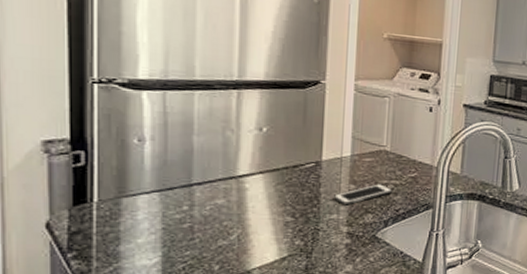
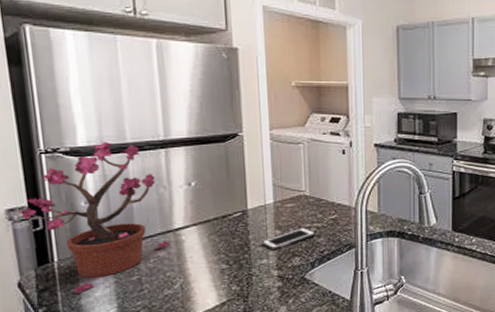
potted plant: none [58,77,231,238] -> present [19,142,170,293]

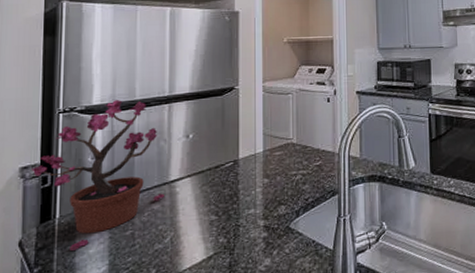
cell phone: present [262,228,315,250] -> none [251,175,300,200]

